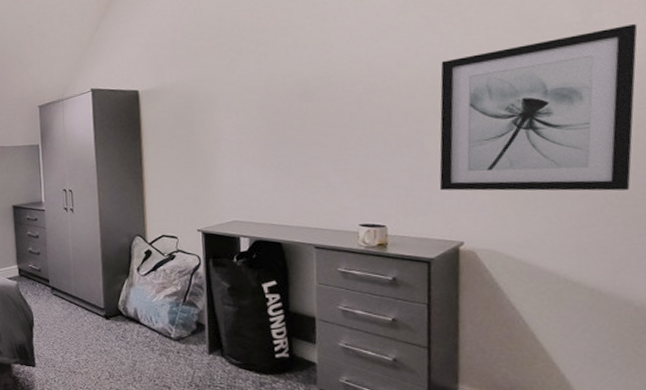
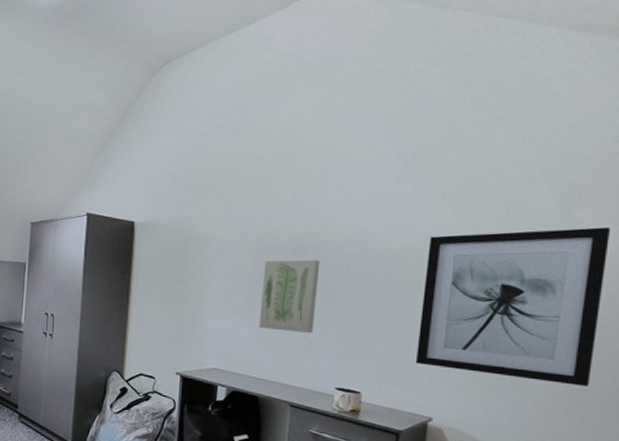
wall art: none [273,101,331,177] -> present [259,259,320,334]

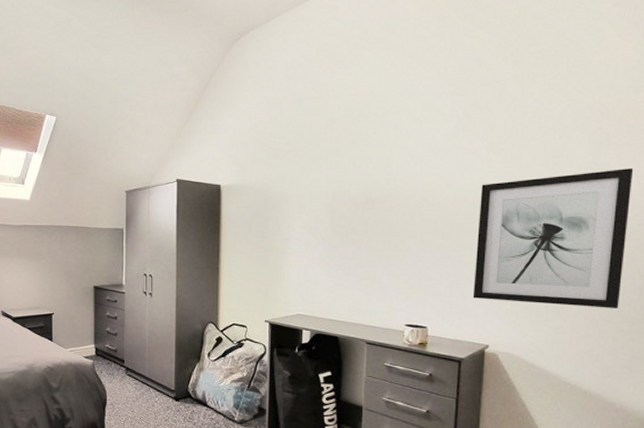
wall art: present [259,259,320,334] -> none [336,211,388,278]

